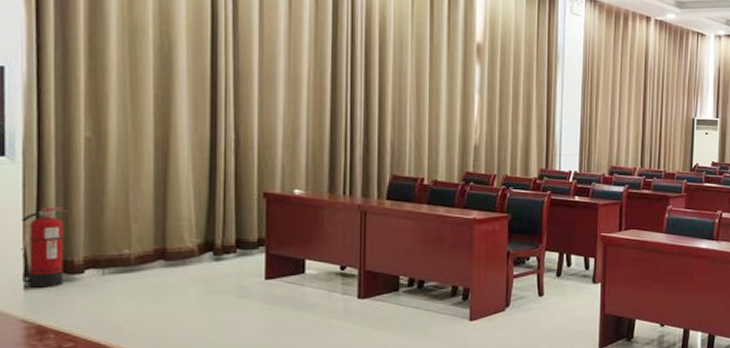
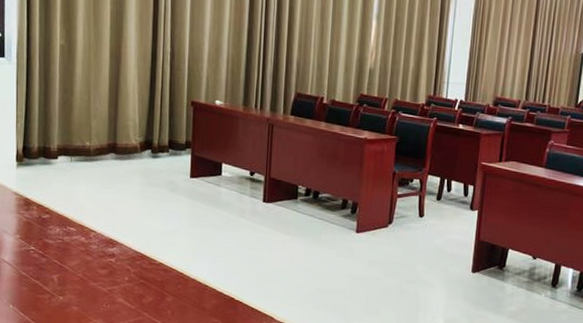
fire extinguisher: present [19,207,66,288] -> none [14,102,46,168]

